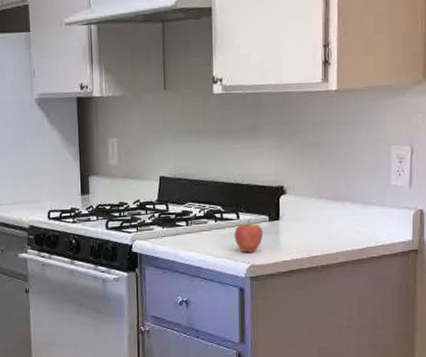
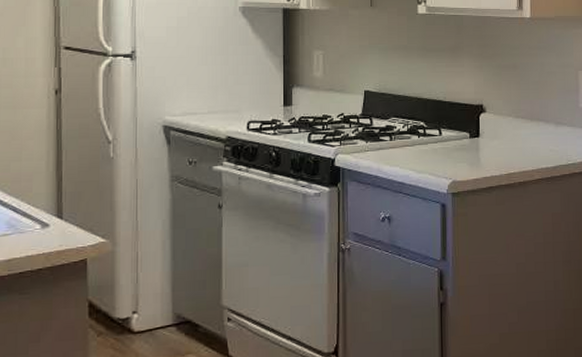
fruit: present [234,217,263,253] -> none [436,133,464,169]

